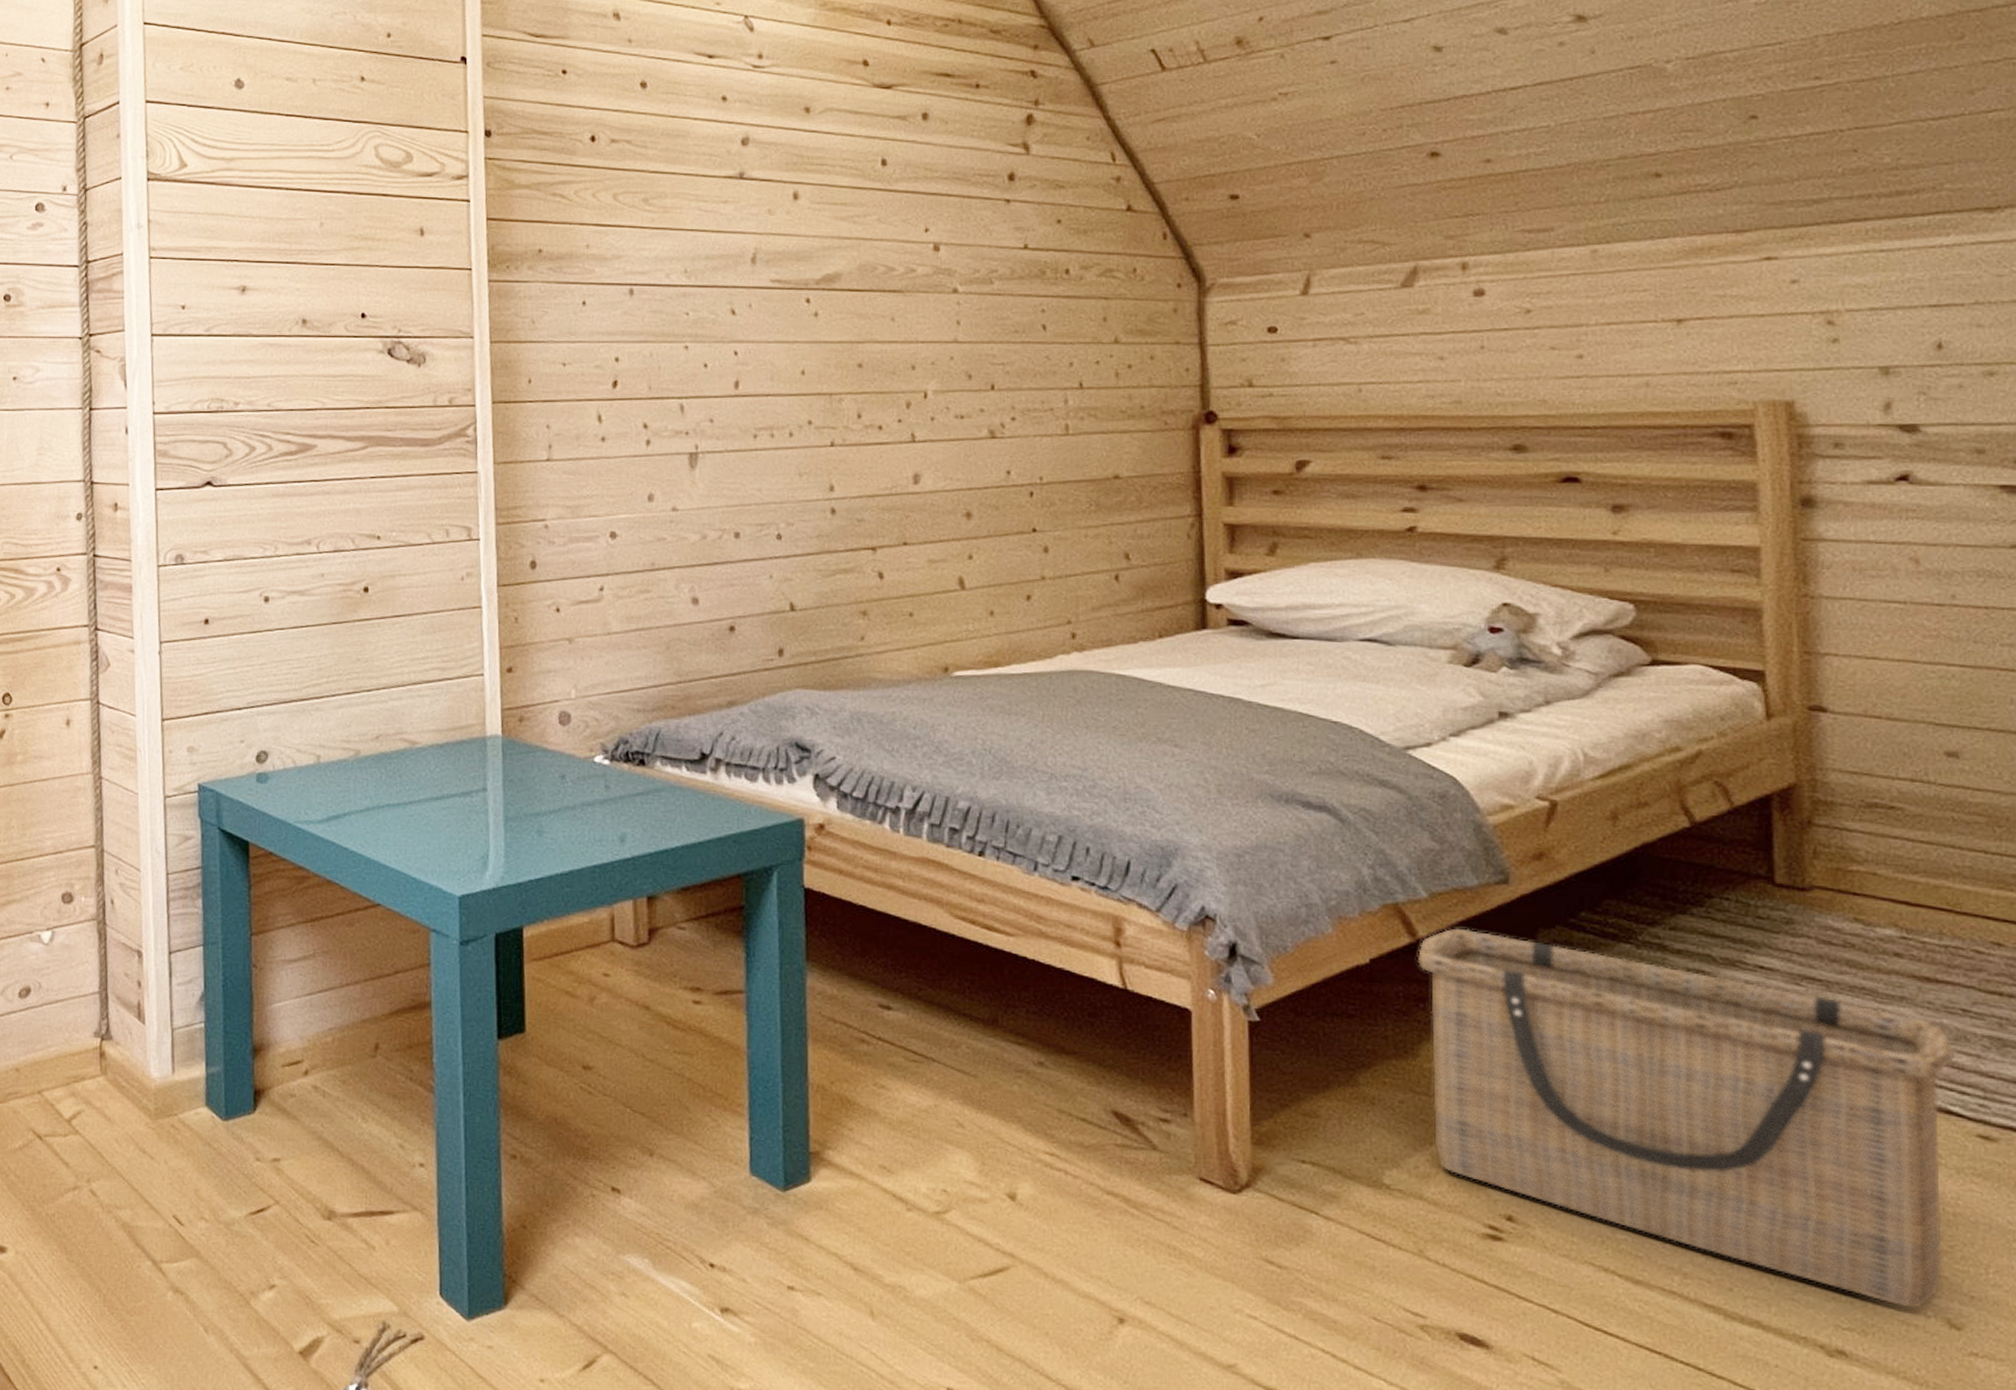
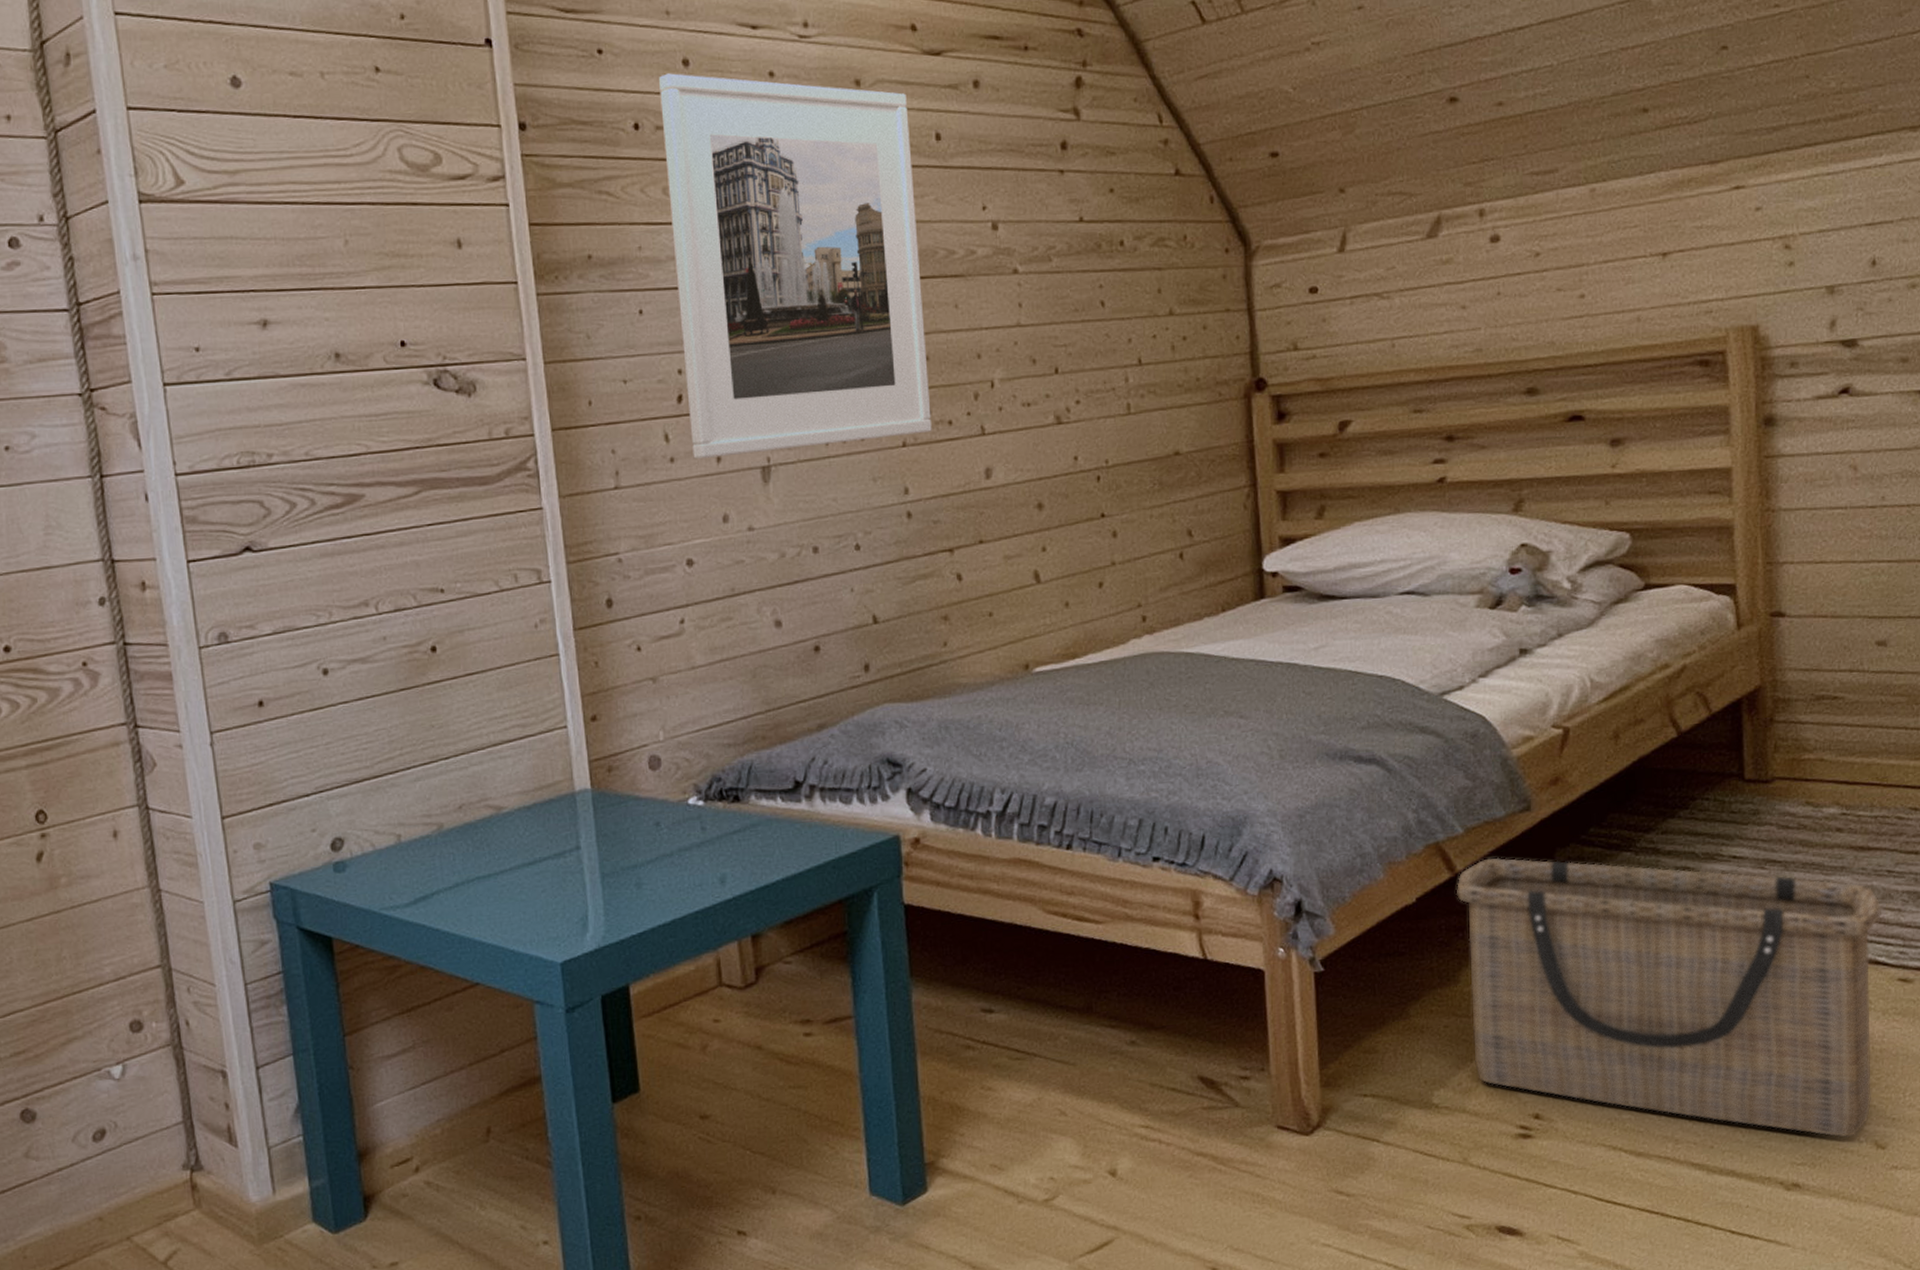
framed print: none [616,93,862,441] -> present [658,73,932,459]

